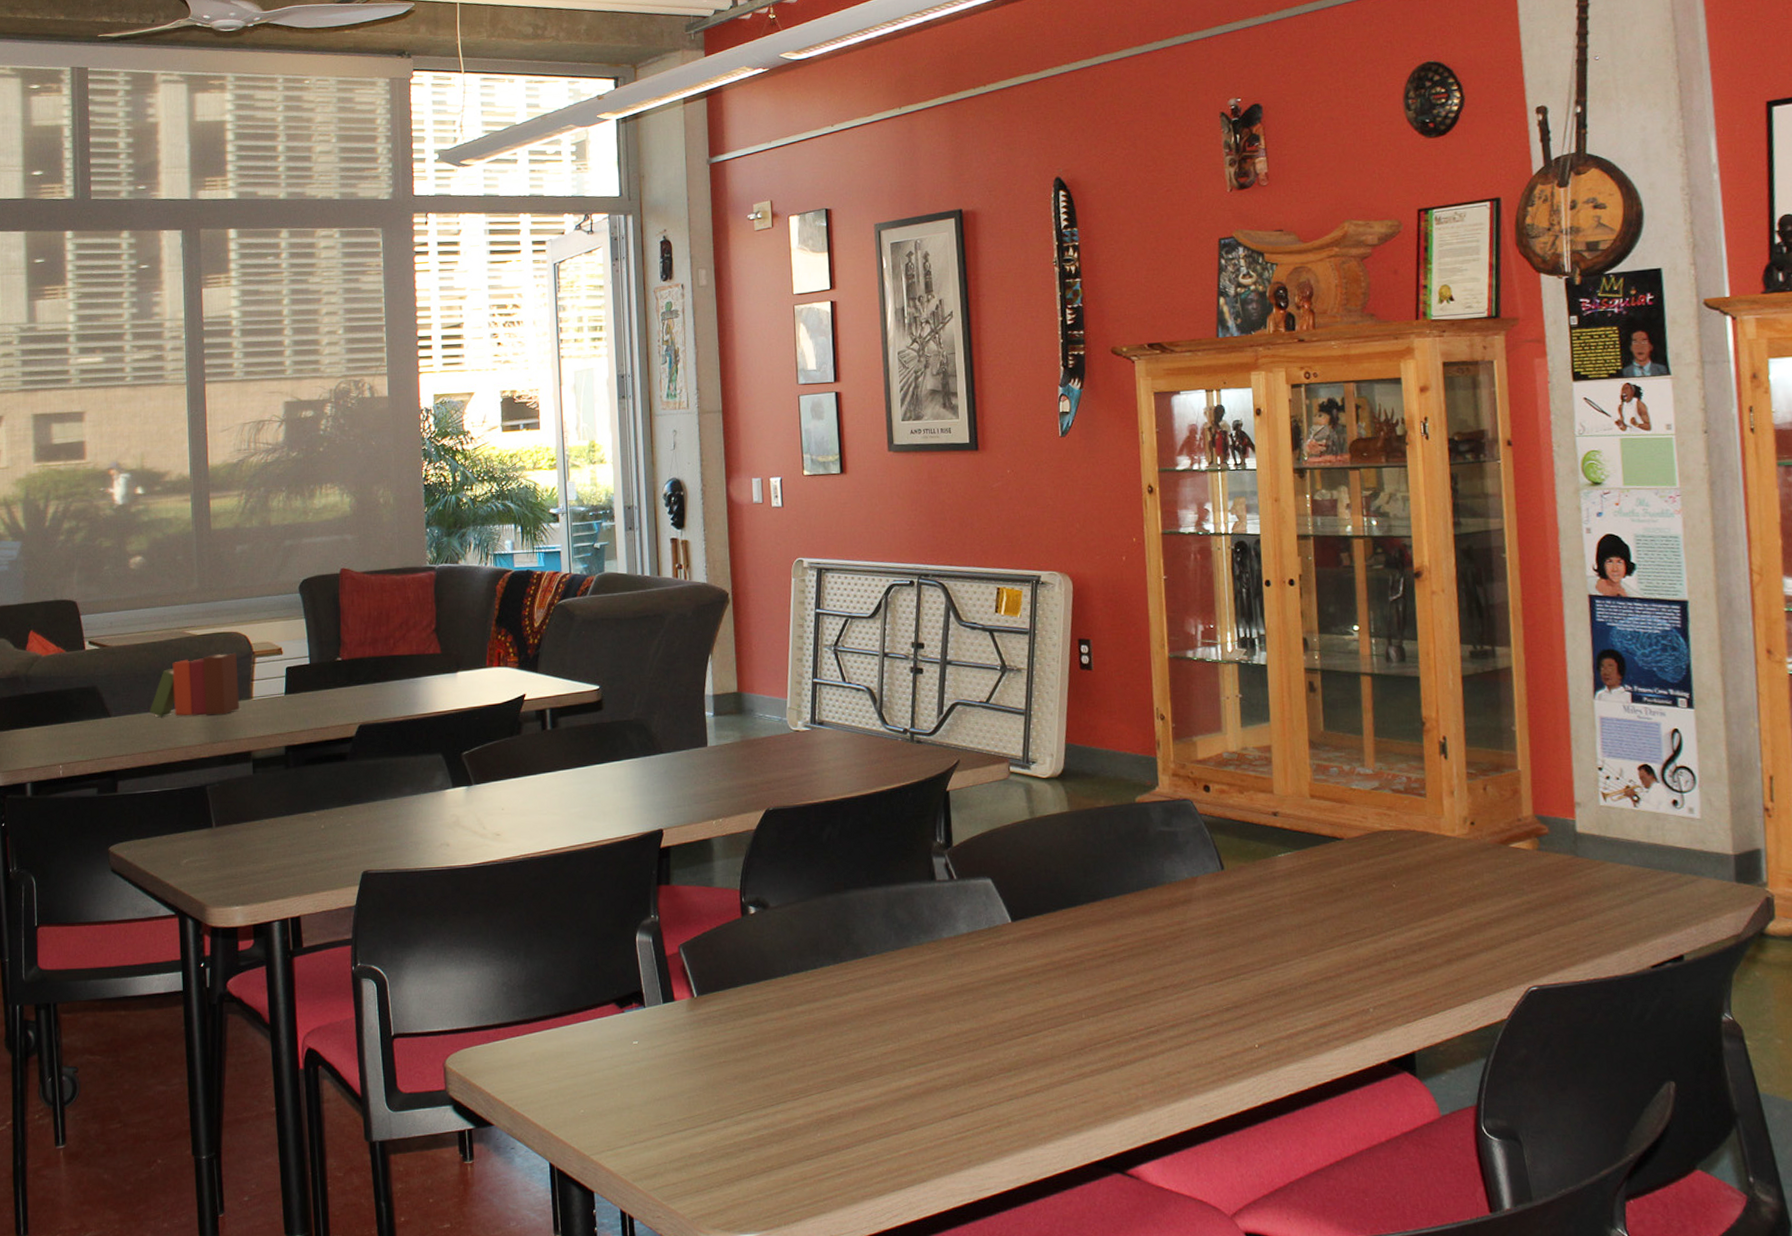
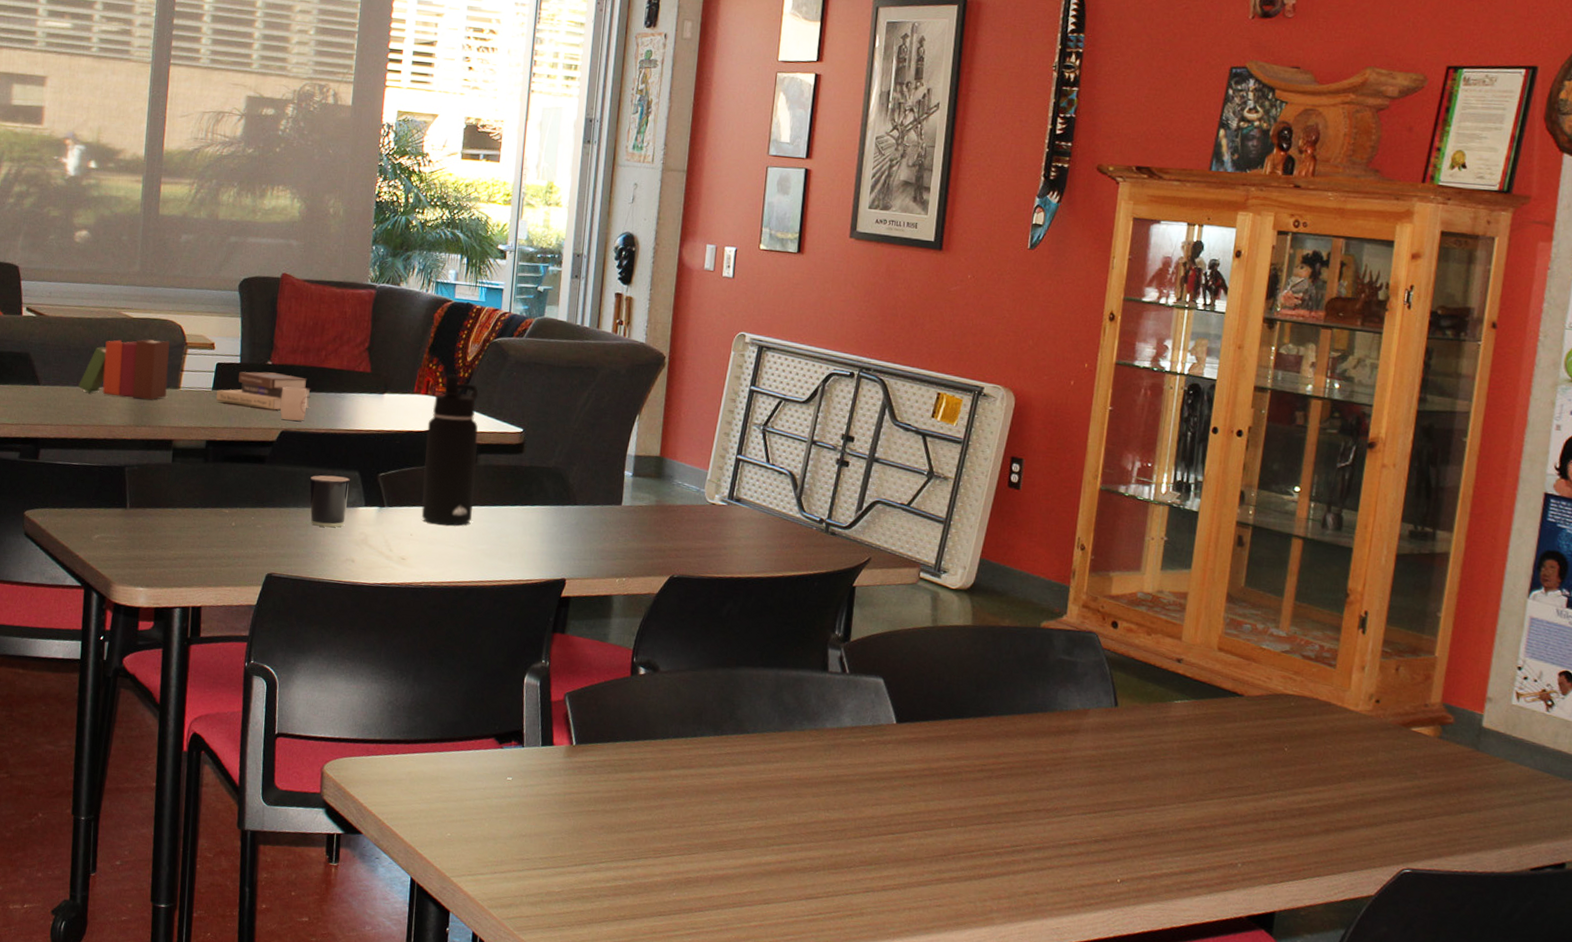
books: none [290,668,384,706] -> present [216,371,311,410]
mug: none [354,678,382,714] -> present [280,386,308,421]
mug: none [394,761,435,815] -> present [310,475,350,528]
water bottle: none [504,642,561,794] -> present [421,374,479,526]

